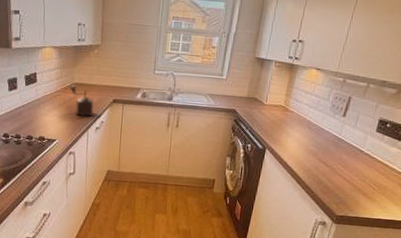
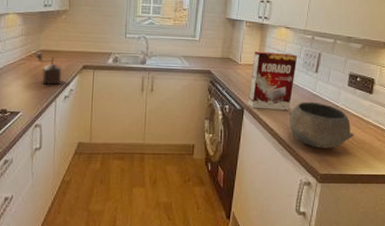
cereal box: none [270,92,326,152] -> present [248,51,298,110]
bowl: none [310,144,376,193] -> present [288,101,354,149]

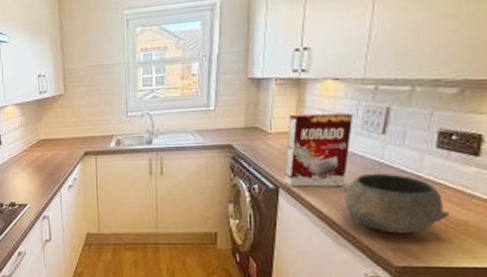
pepper mill: present [36,52,62,86] -> none [37,142,64,176]

